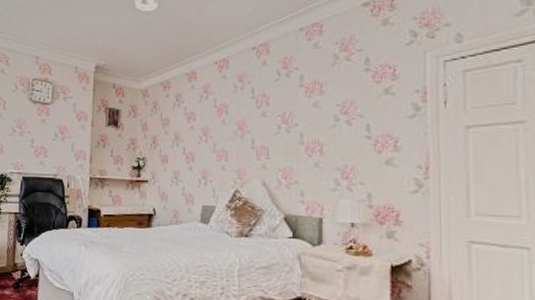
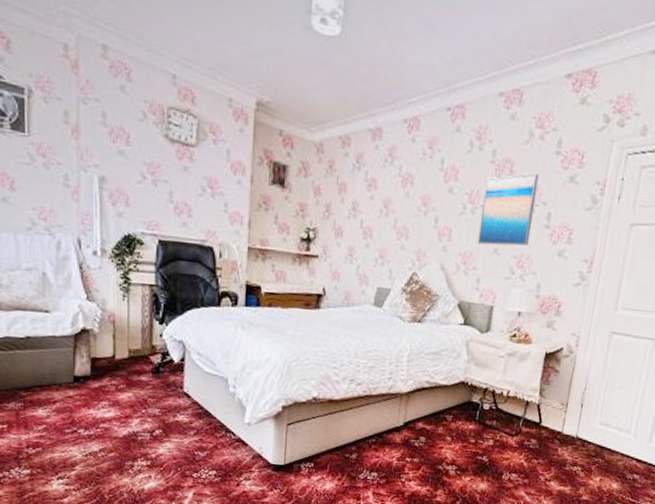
wall art: none [296,91,351,160] -> present [477,173,539,246]

